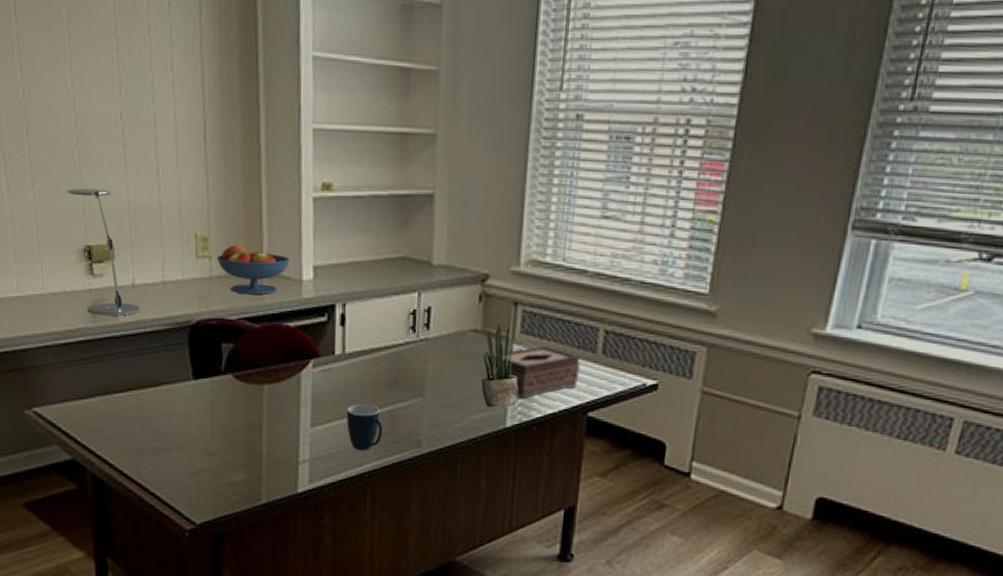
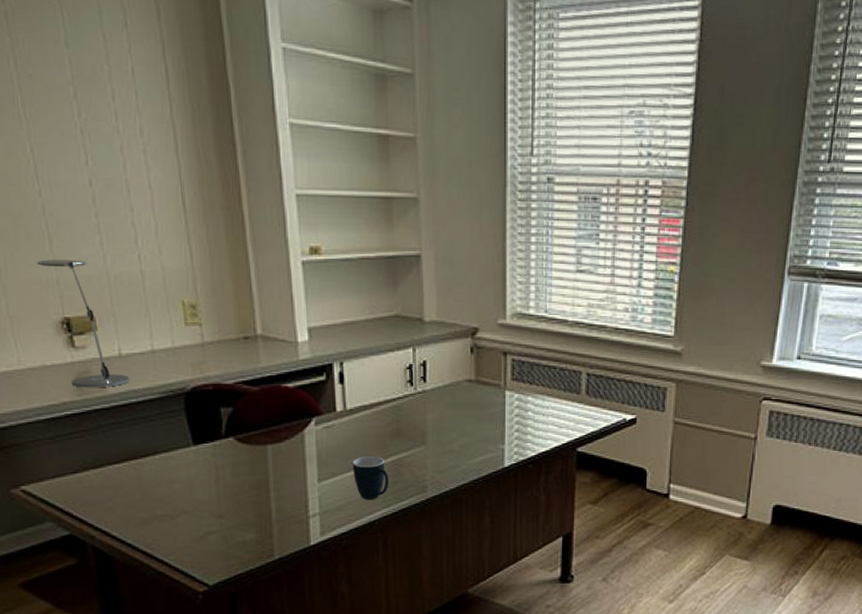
fruit bowl: present [216,244,290,295] -> none [207,310,283,359]
potted plant: present [481,324,517,408] -> none [479,373,512,450]
tissue box: present [486,346,581,399] -> none [482,391,568,440]

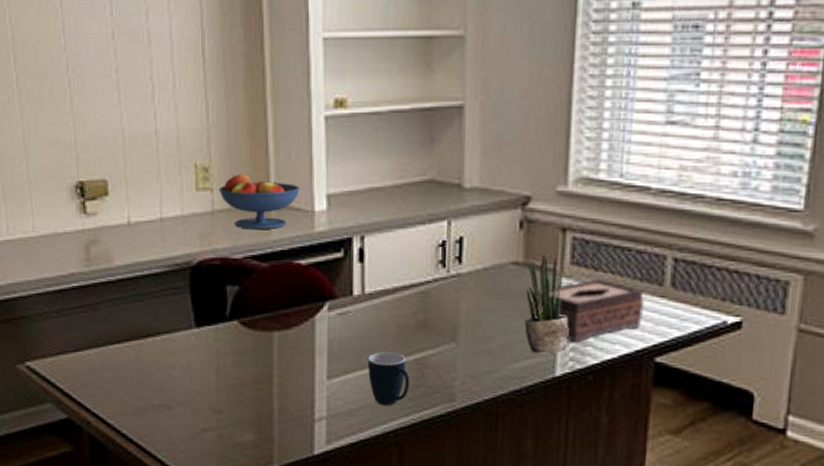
desk lamp: present [36,259,130,388] -> none [57,119,137,259]
fruit bowl: none [207,310,283,359] -> present [219,173,300,230]
potted plant: none [479,373,512,450] -> present [525,255,568,354]
tissue box: none [482,391,568,440] -> present [530,279,645,342]

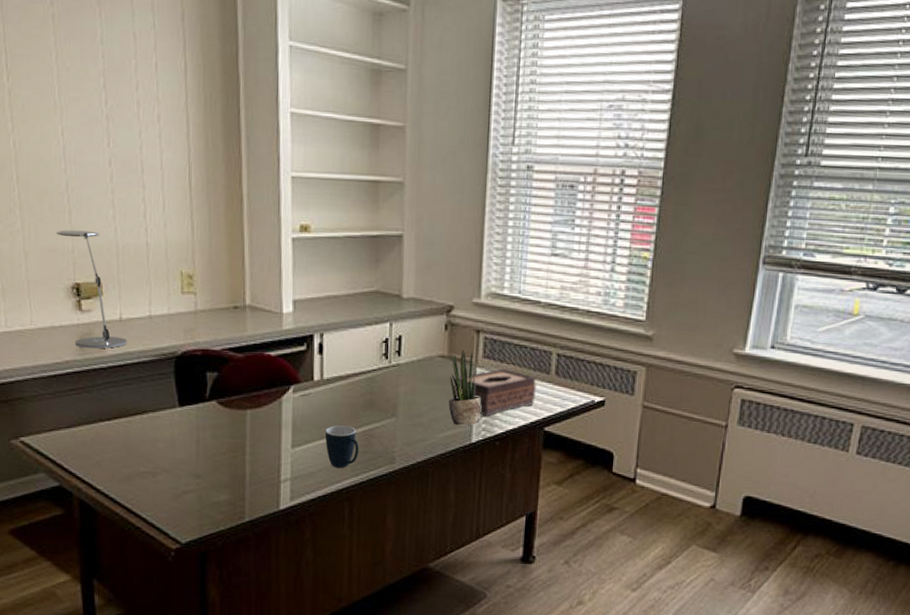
desk lamp: none [57,119,137,259] -> present [56,230,127,349]
fruit bowl: present [219,173,300,230] -> none [201,281,271,327]

